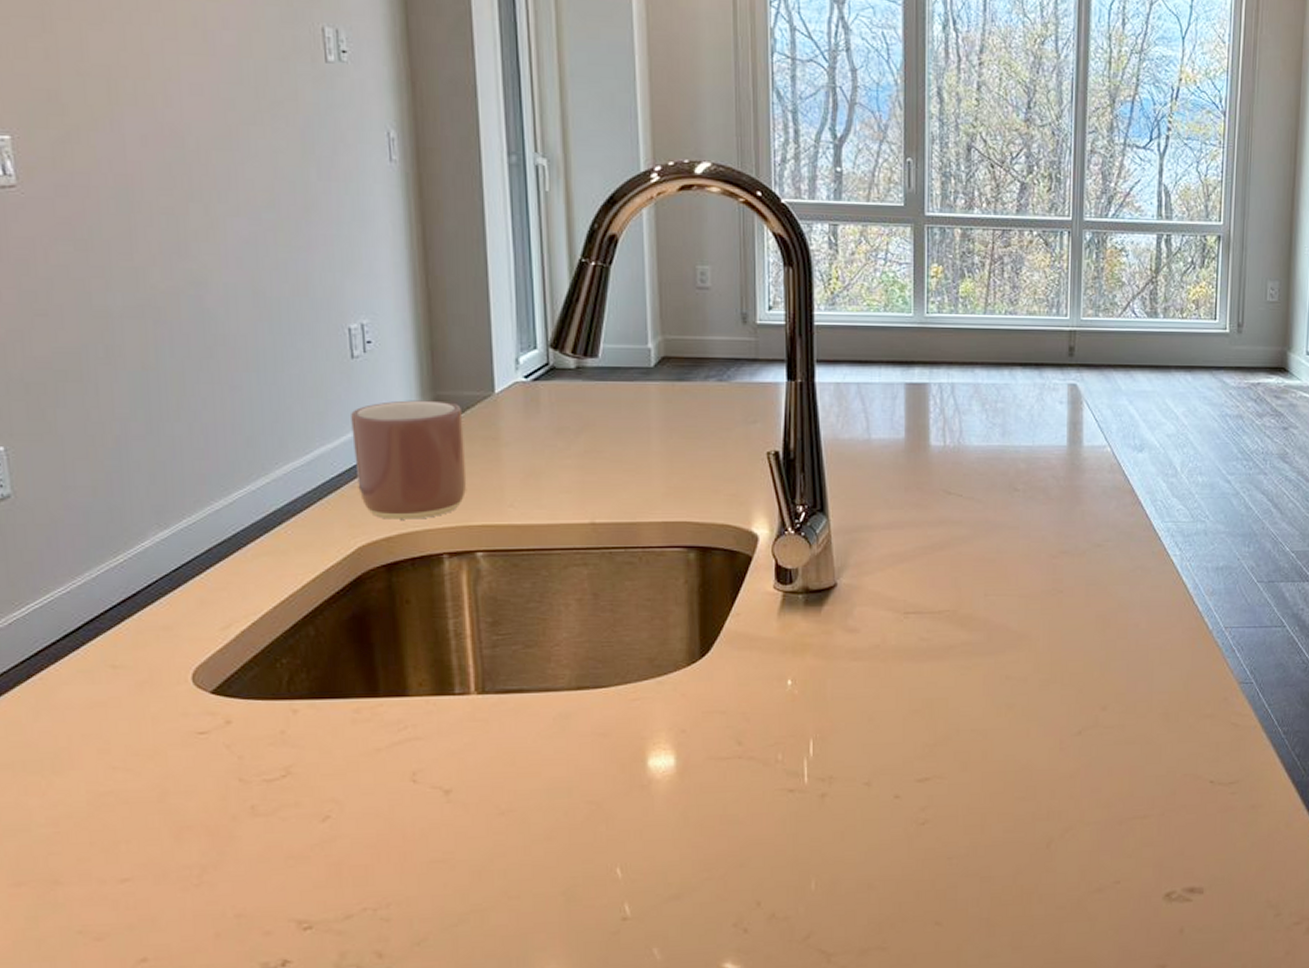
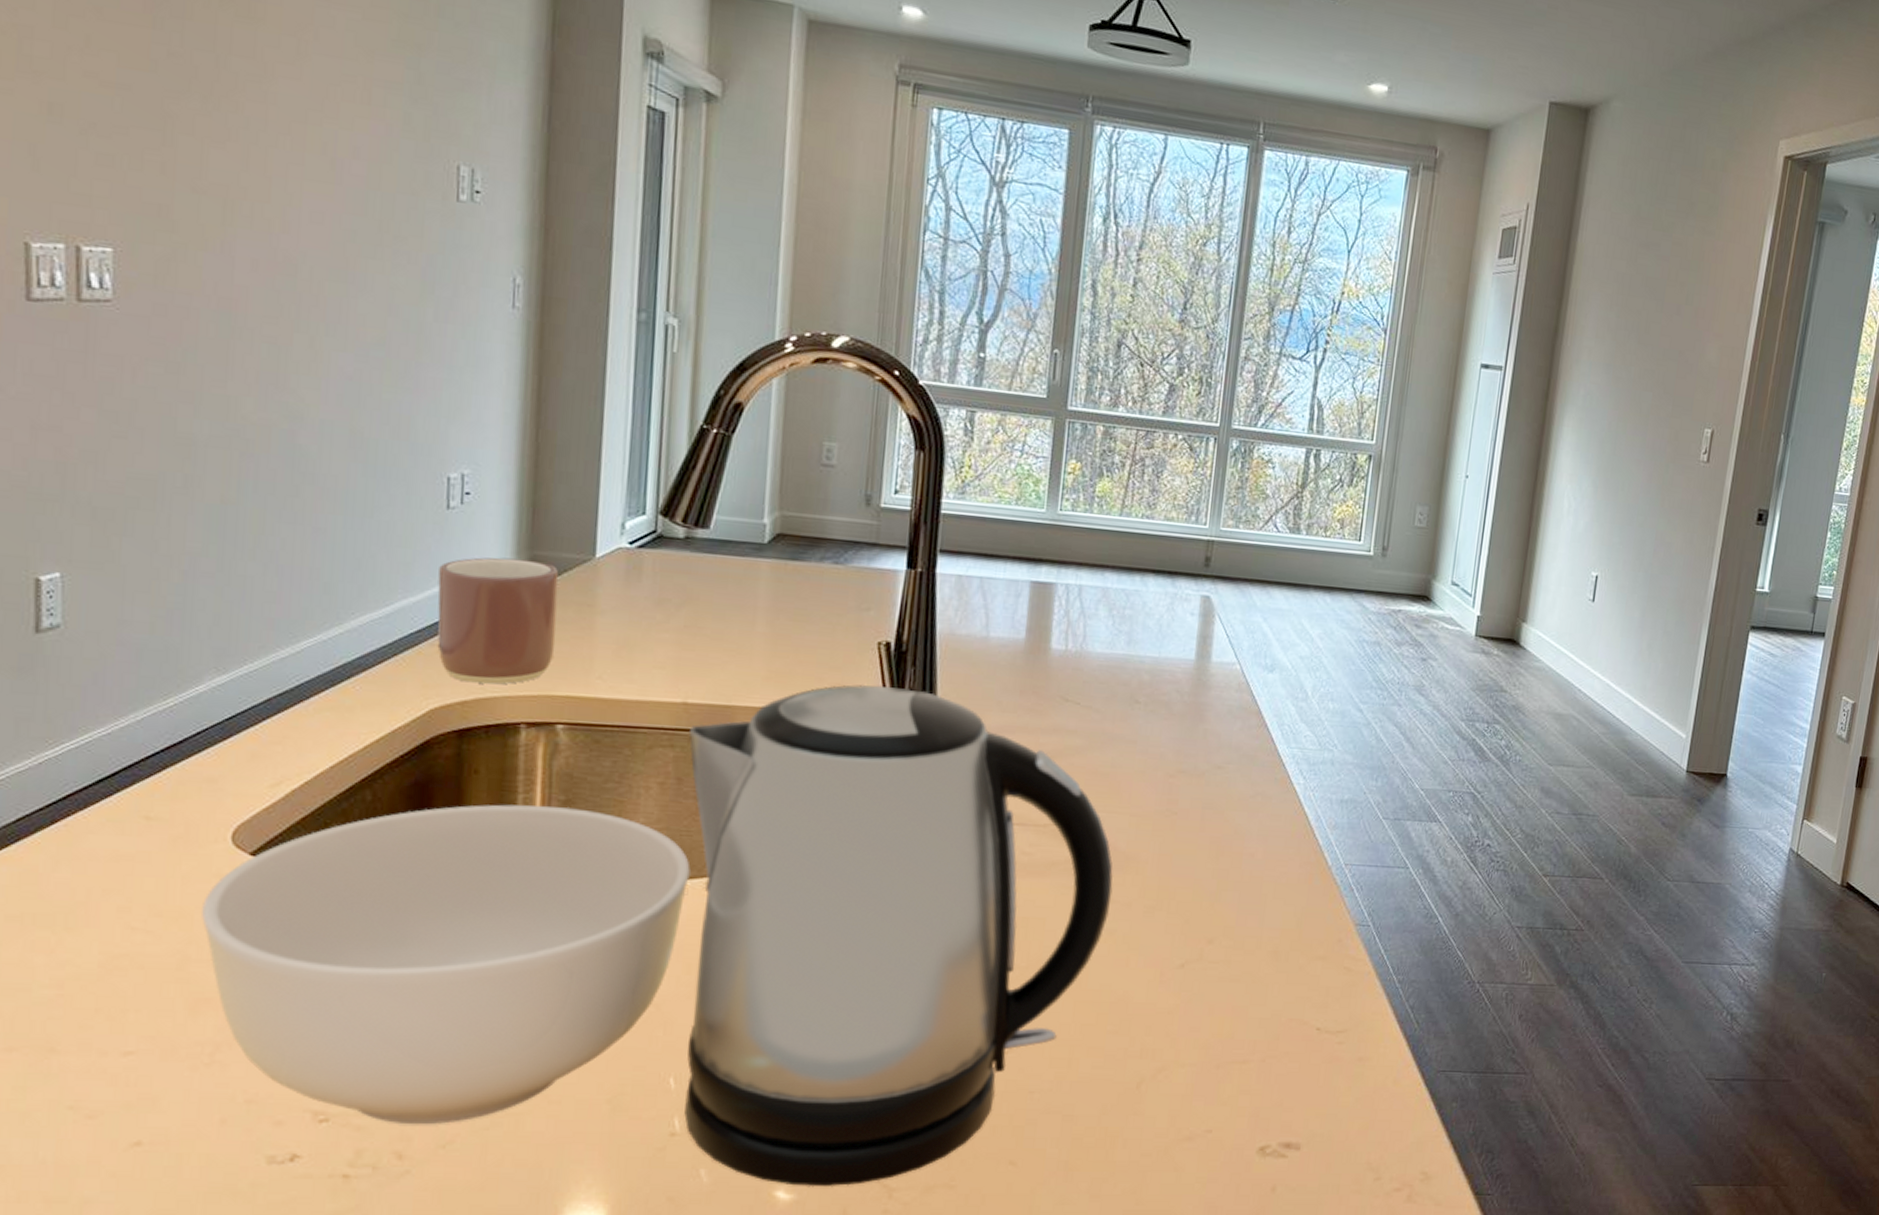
bowl: none [174,629,616,927] -> present [202,804,692,1125]
kettle: none [599,492,1009,958] -> present [684,684,1114,1187]

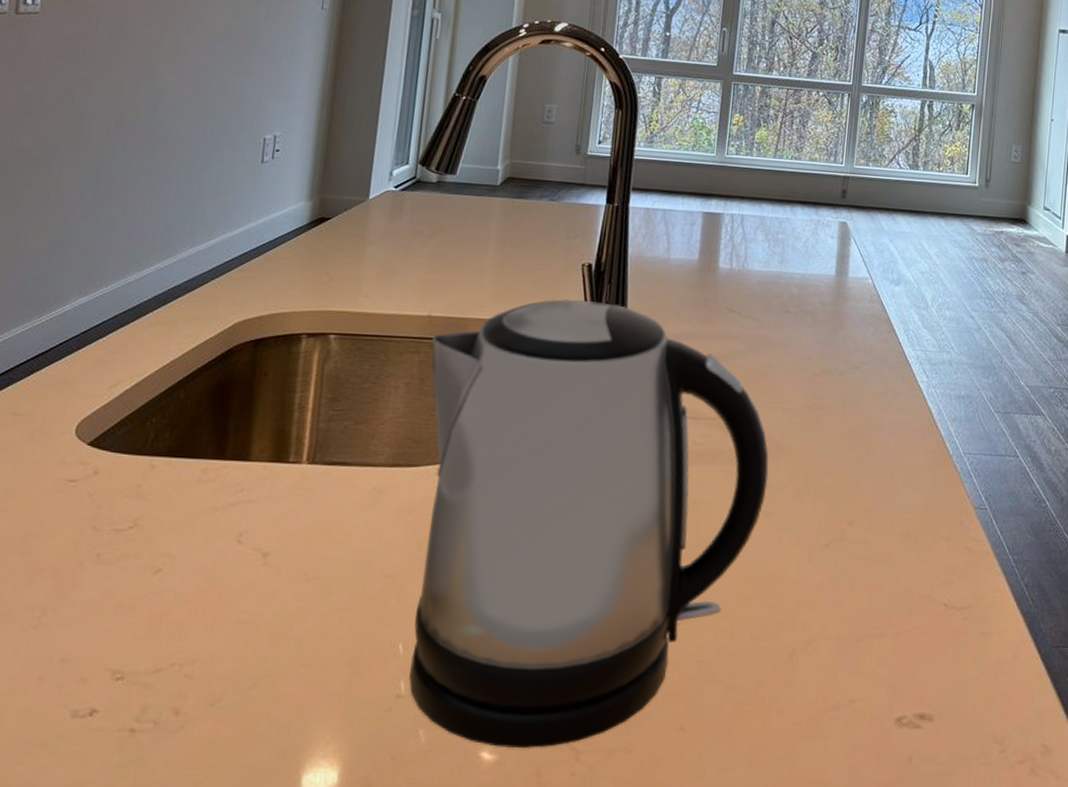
bowl: present [202,804,692,1125] -> none [45,401,427,684]
mug: present [437,557,559,685] -> none [245,200,340,302]

